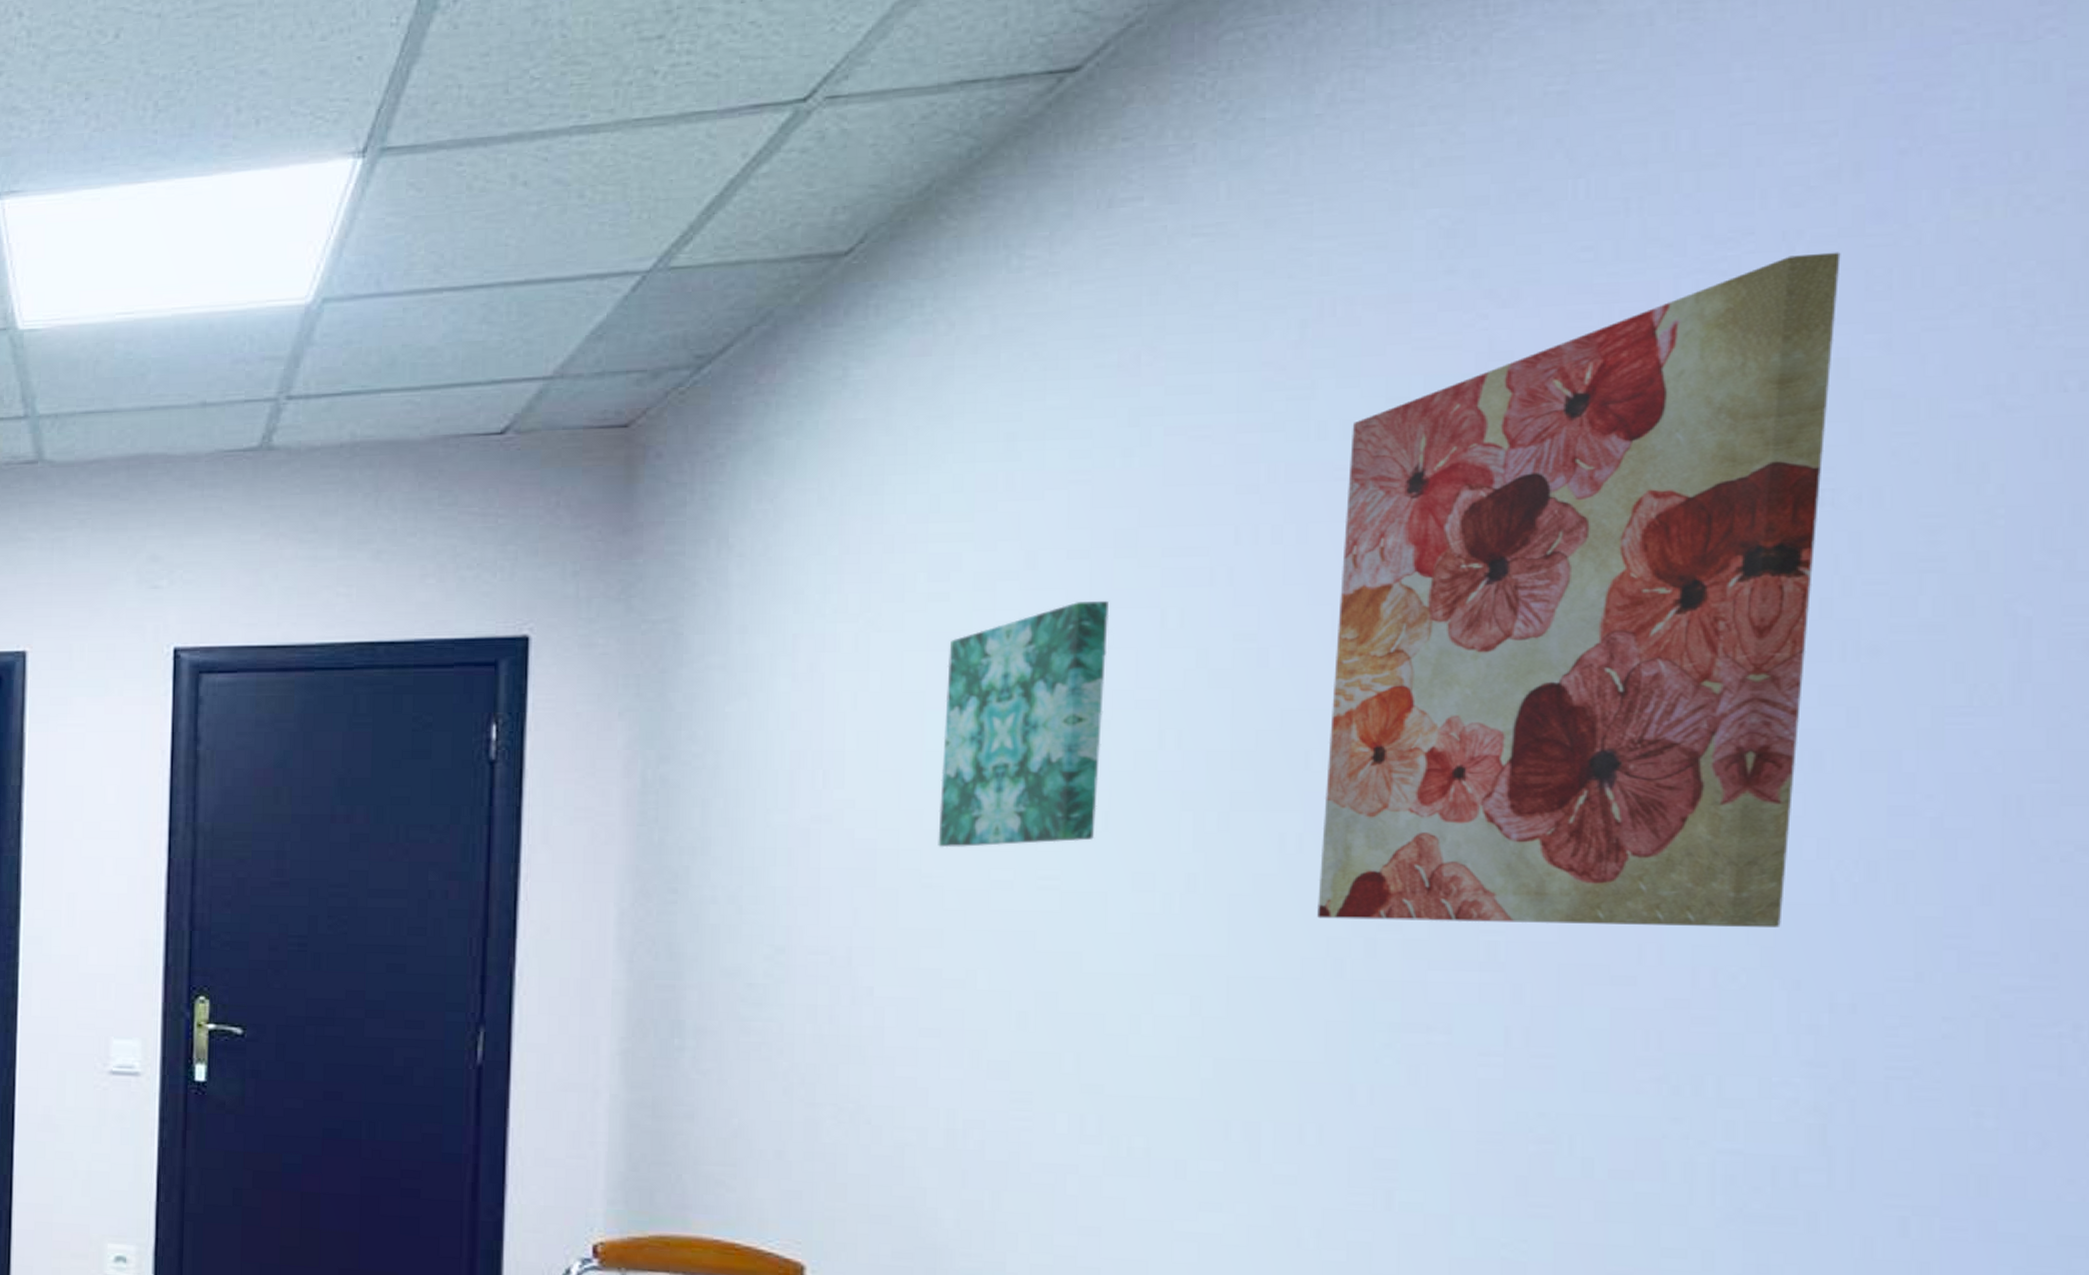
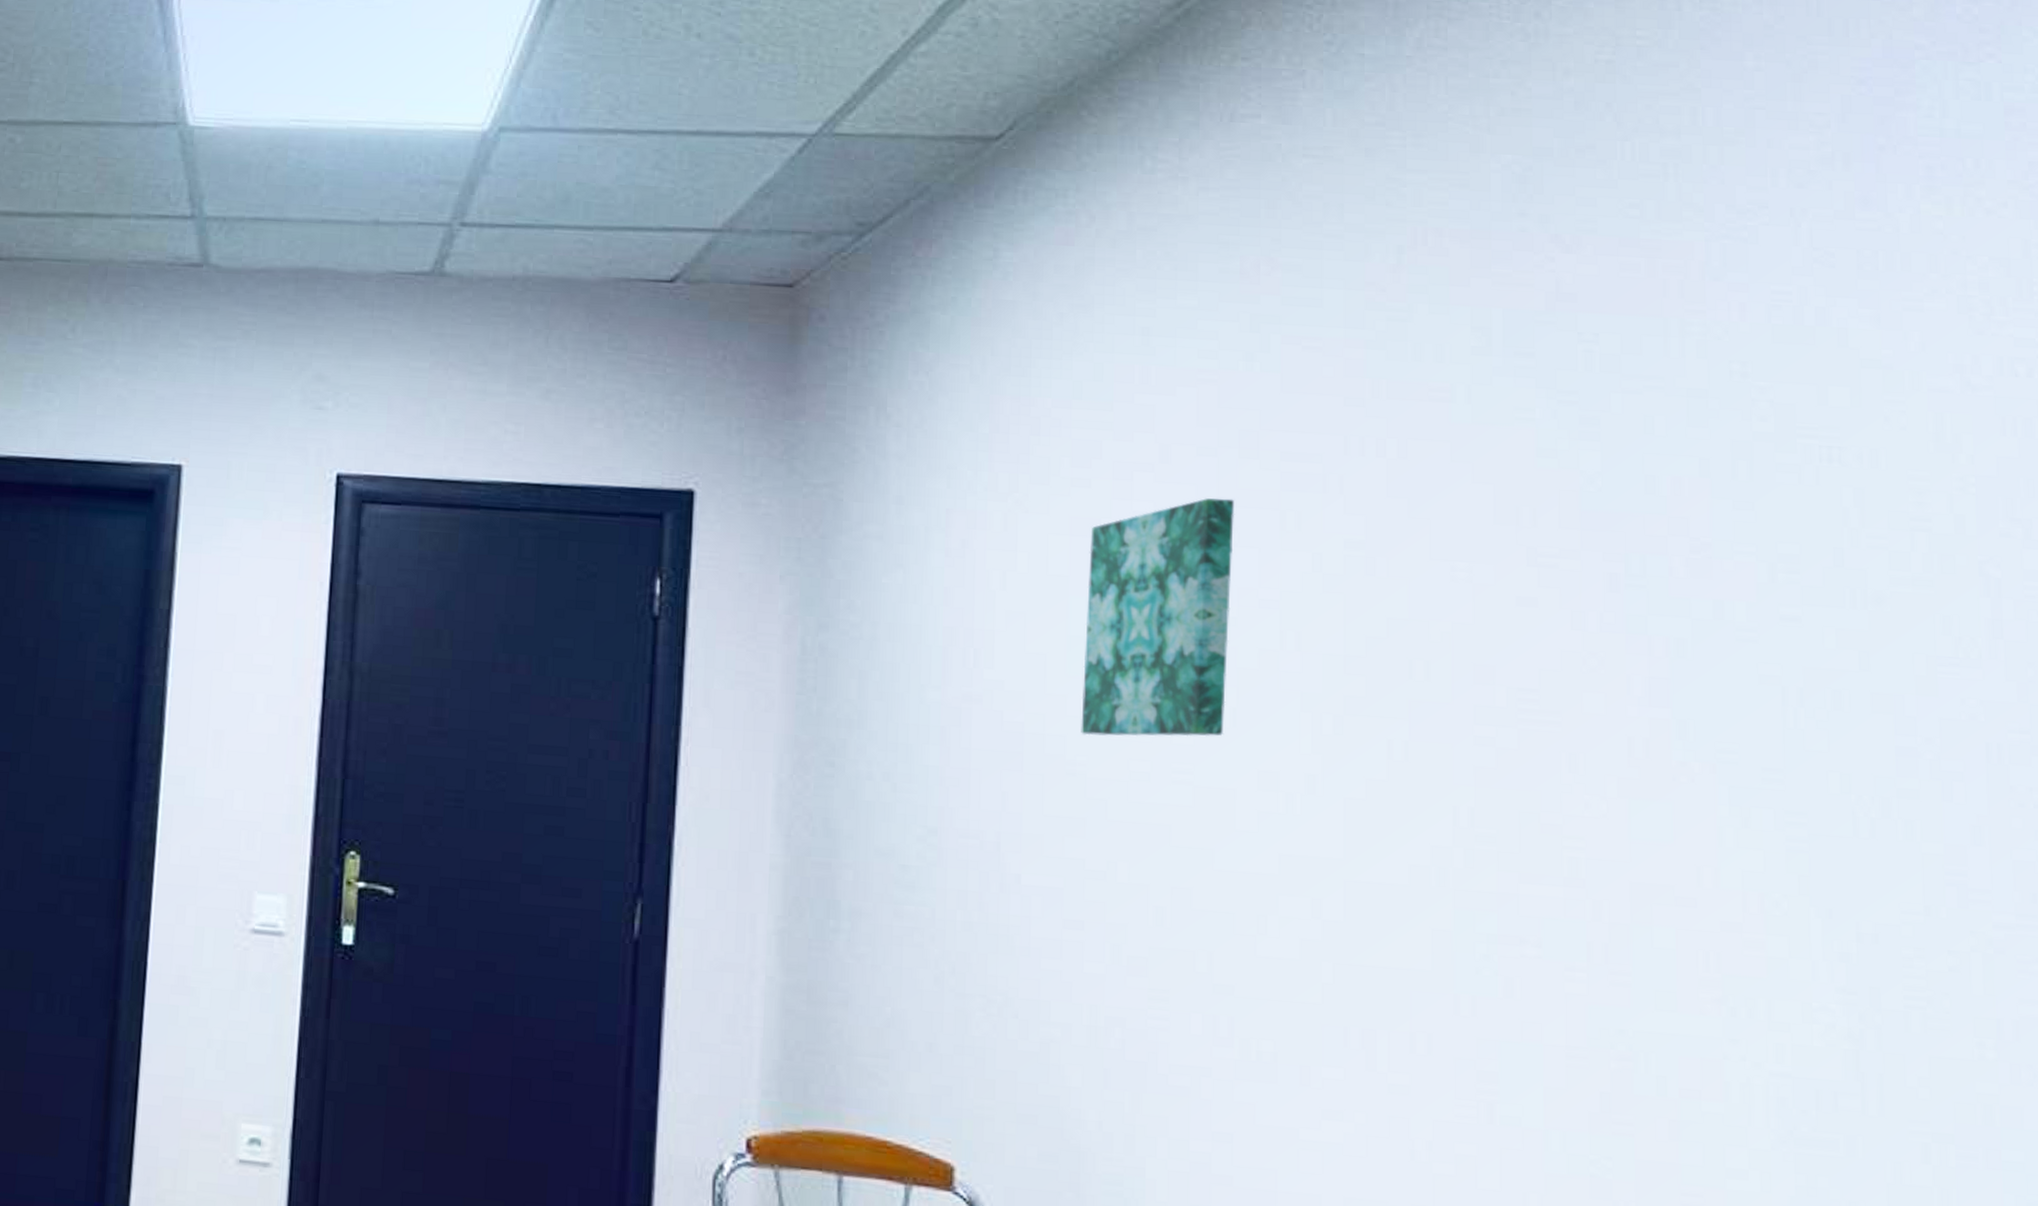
wall art: present [1317,252,1841,927] -> none [1422,231,1837,857]

